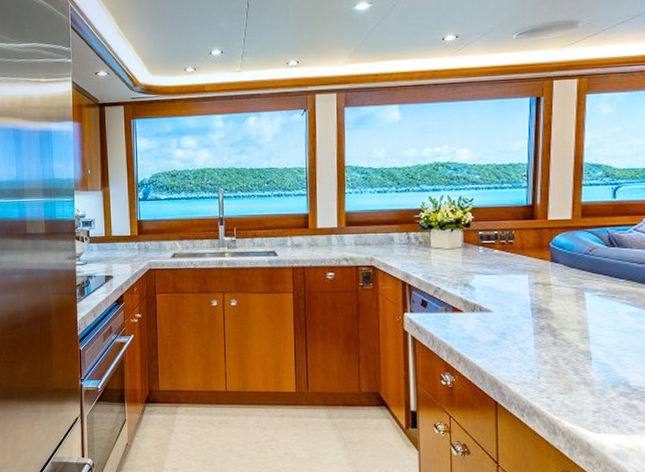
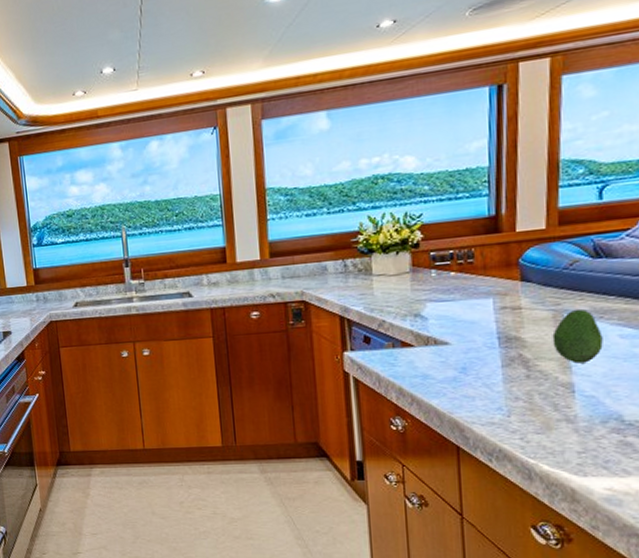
fruit: none [575,288,615,335] -> present [552,308,603,364]

